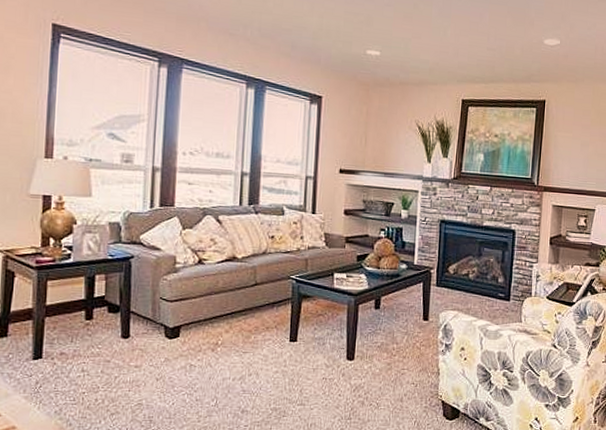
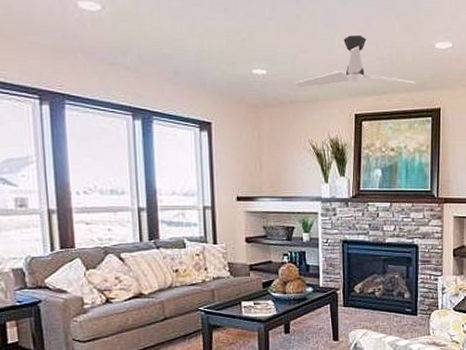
ceiling fan: none [406,26,523,75] -> present [295,34,416,88]

